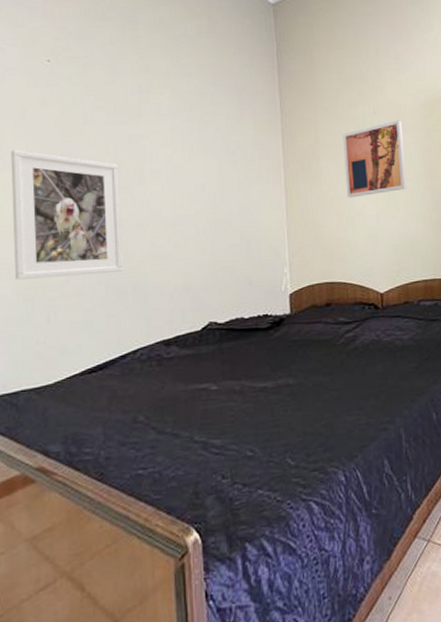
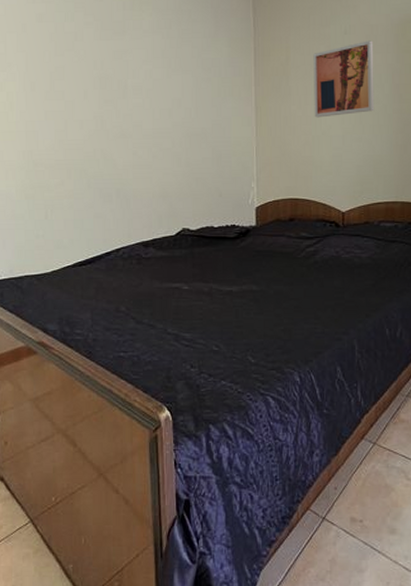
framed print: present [11,150,123,280] -> none [14,62,108,180]

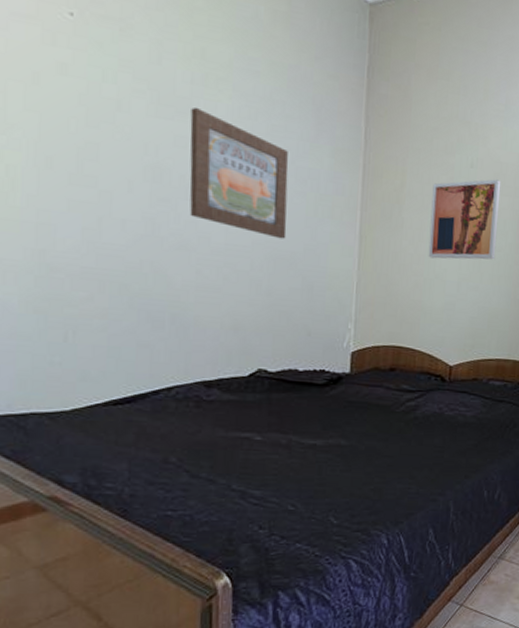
wall art: none [124,27,198,119] -> present [189,106,289,239]

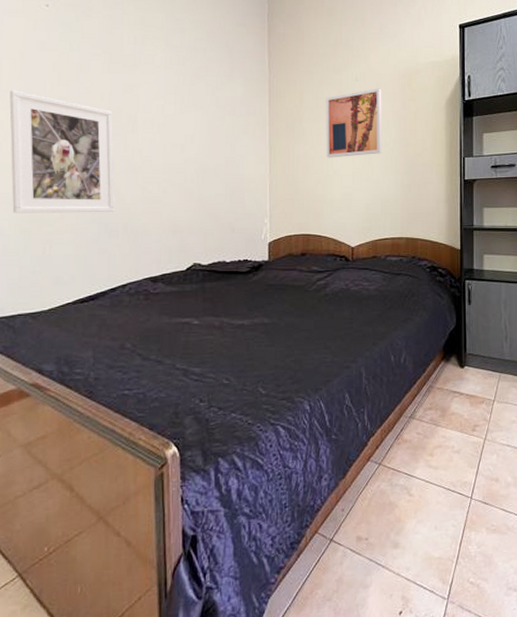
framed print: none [18,124,161,298] -> present [9,90,115,213]
wall art: present [189,106,289,239] -> none [134,61,211,155]

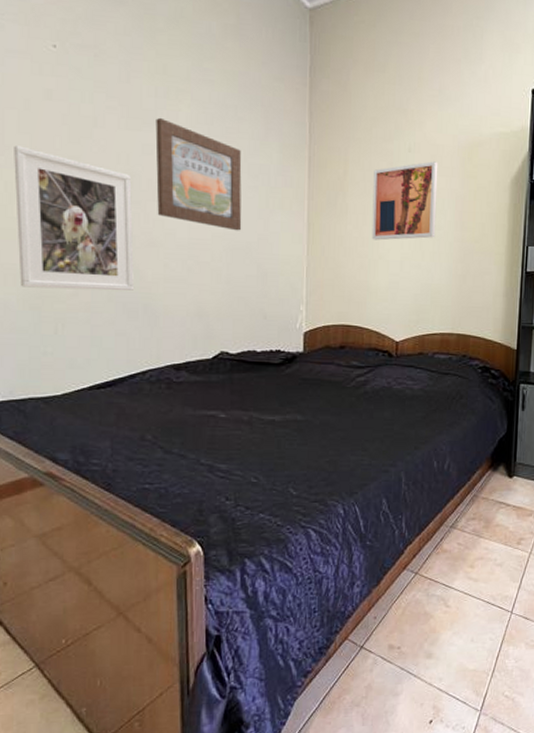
wall art: none [134,61,211,155] -> present [155,117,242,231]

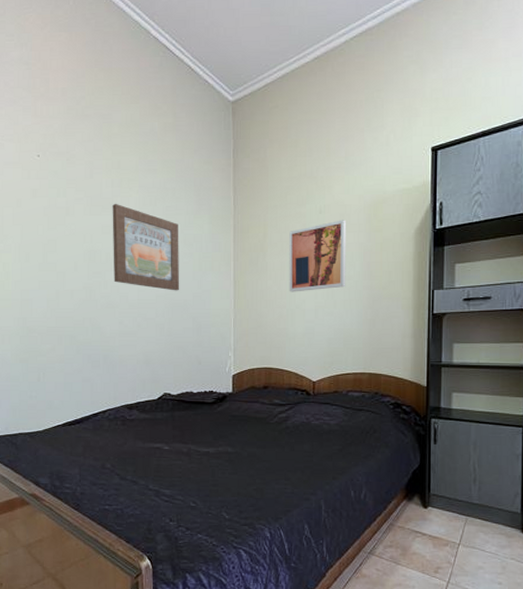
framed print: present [14,145,134,290] -> none [10,235,96,345]

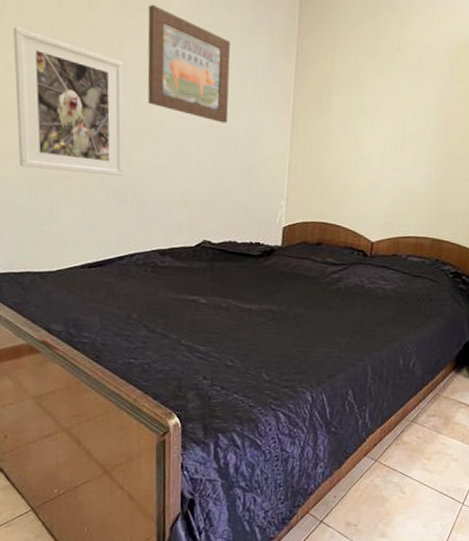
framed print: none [10,235,96,345] -> present [13,27,124,176]
wall art: present [289,220,347,292] -> none [354,62,426,141]

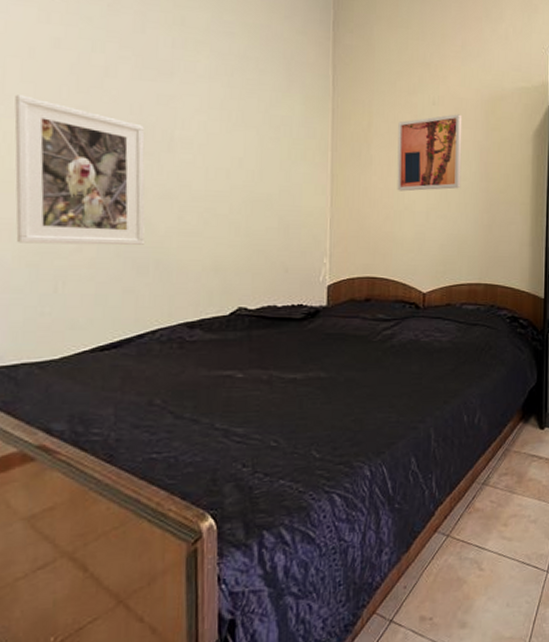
wall art: present [147,4,231,124] -> none [171,68,263,183]
wall art: none [354,62,426,141] -> present [397,114,462,192]

